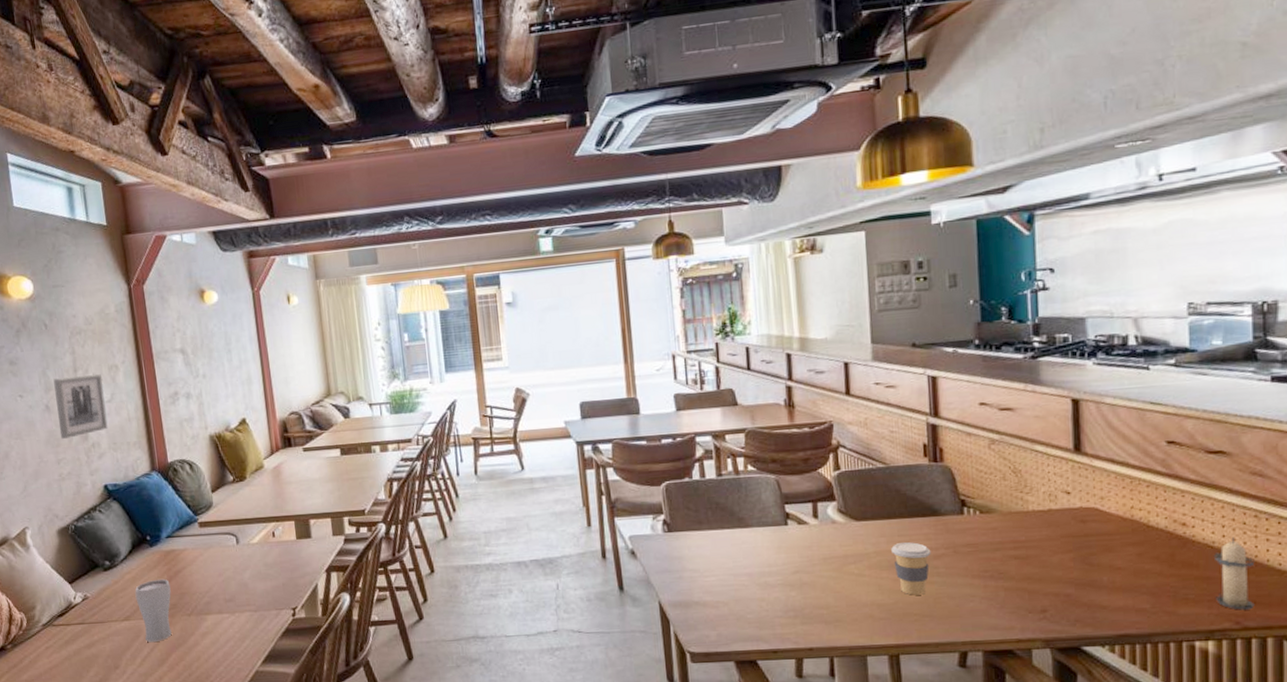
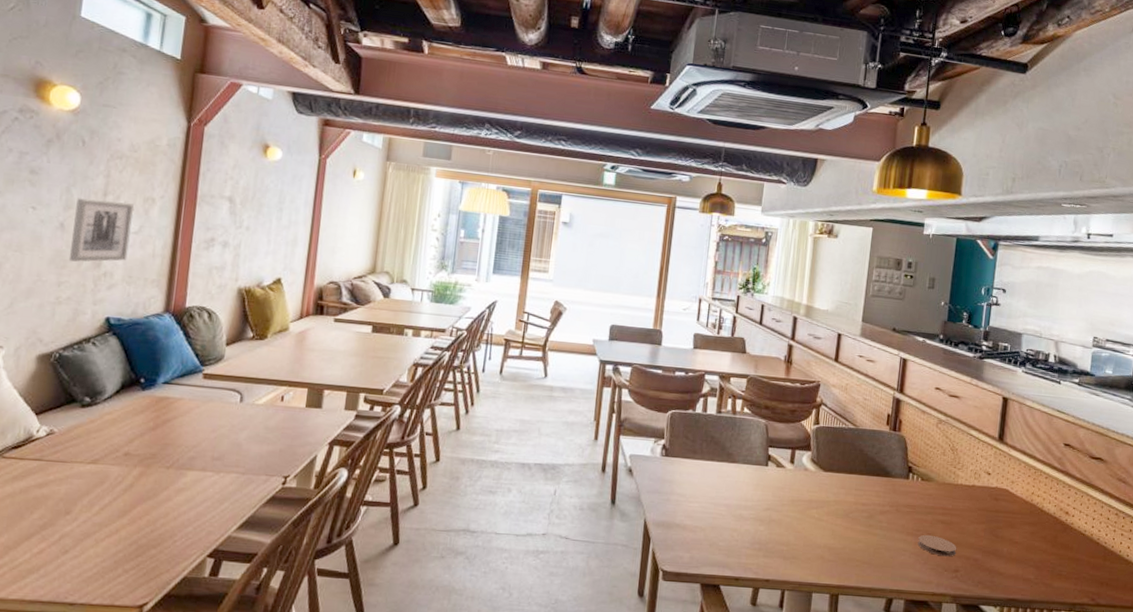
drinking glass: present [135,579,172,642] -> none [110,425,155,491]
coffee cup: present [891,542,931,595] -> none [848,496,879,544]
coaster: none [988,574,1041,597] -> present [918,534,957,557]
candle: present [1213,536,1255,610] -> none [1080,528,1111,590]

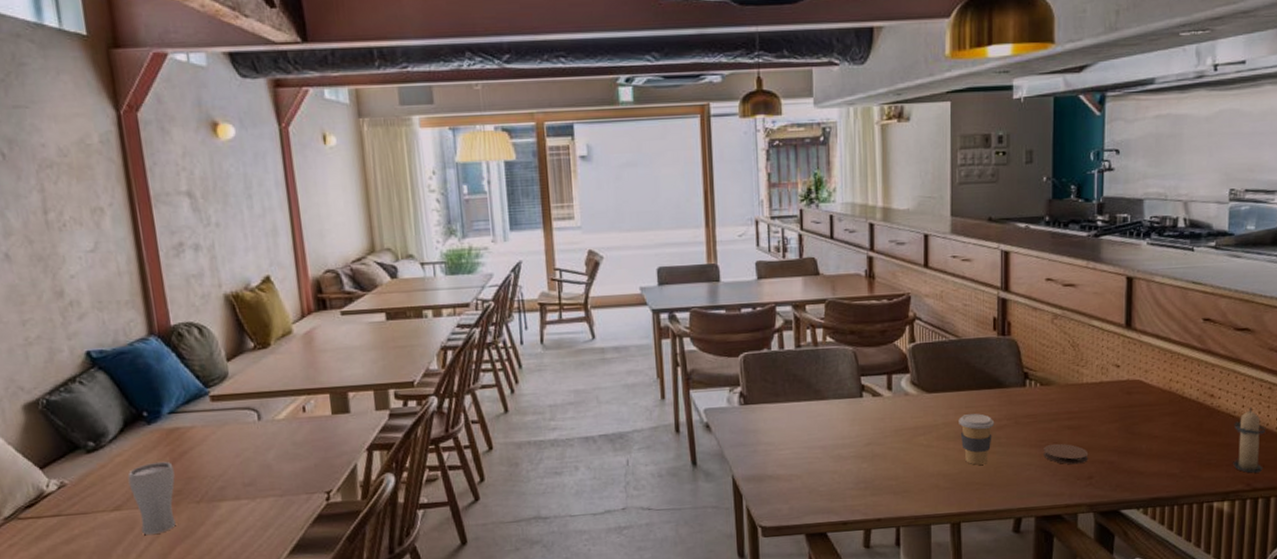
wall art: present [68,198,134,262] -> none [15,218,91,295]
drinking glass: none [110,425,155,491] -> present [127,461,176,534]
coffee cup: none [848,496,879,544] -> present [959,413,995,465]
candle: none [1080,528,1111,590] -> present [1232,406,1266,473]

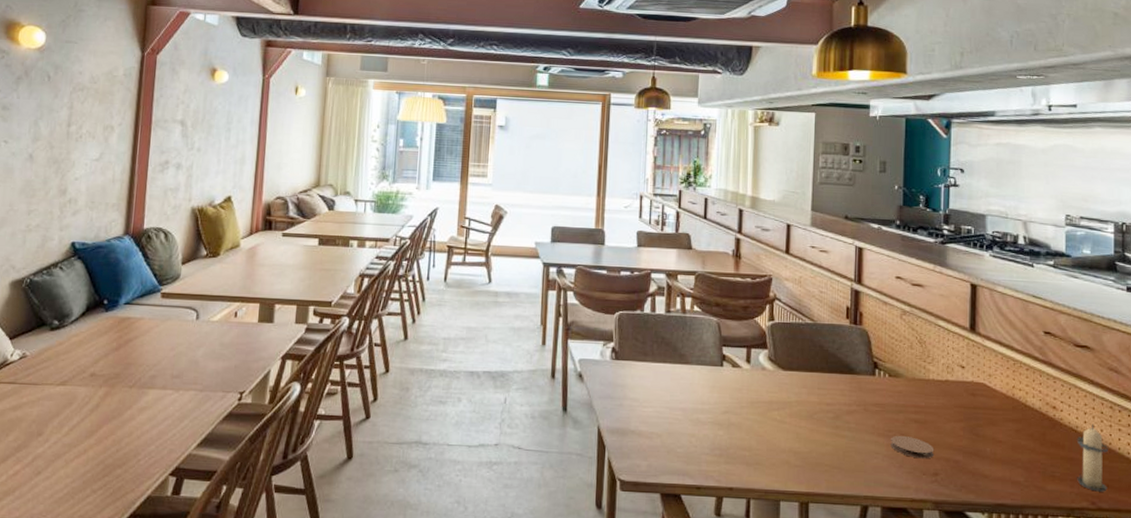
drinking glass: present [127,461,176,534] -> none [77,345,118,411]
coffee cup: present [959,413,995,465] -> none [811,395,845,447]

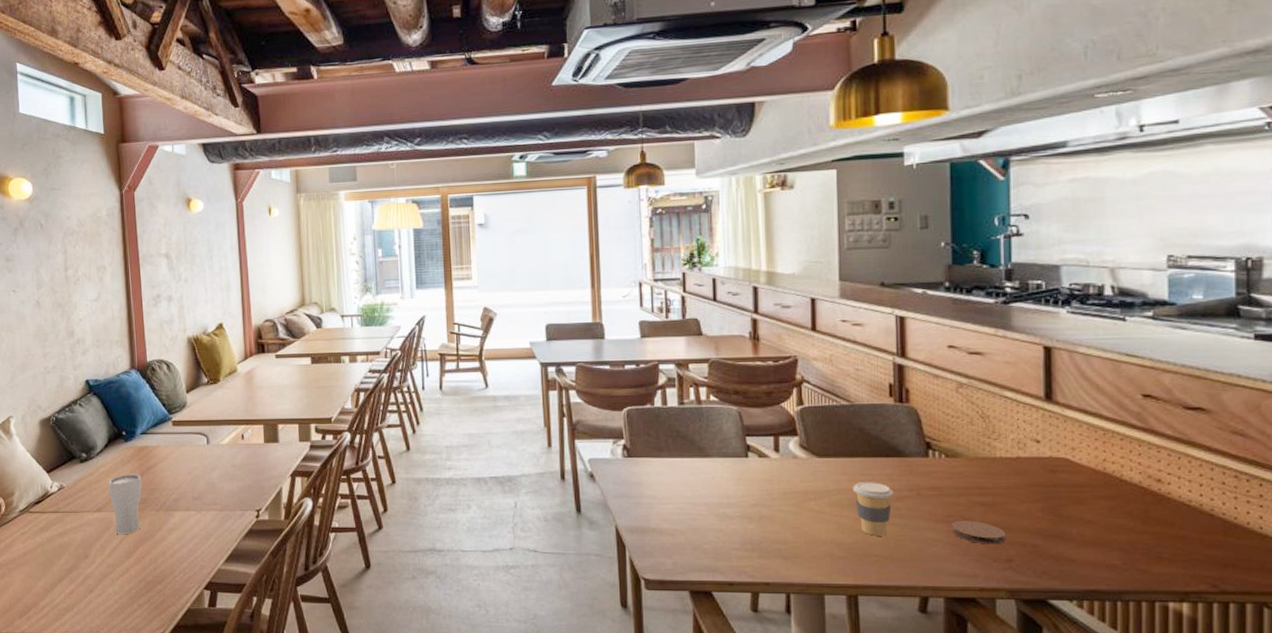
drinking glass: none [77,345,118,411] -> present [108,473,142,534]
coffee cup: none [811,395,845,447] -> present [853,482,894,536]
candle: present [1076,423,1109,492] -> none [1189,496,1234,573]

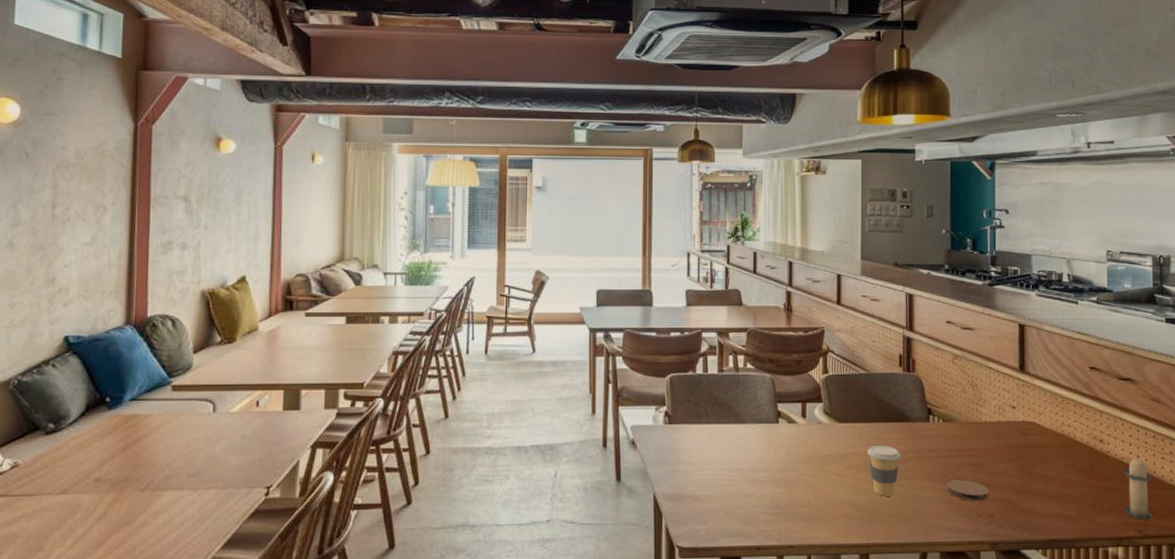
drinking glass: present [108,473,142,534] -> none [79,447,125,520]
candle: none [1189,496,1234,573] -> present [1123,454,1153,520]

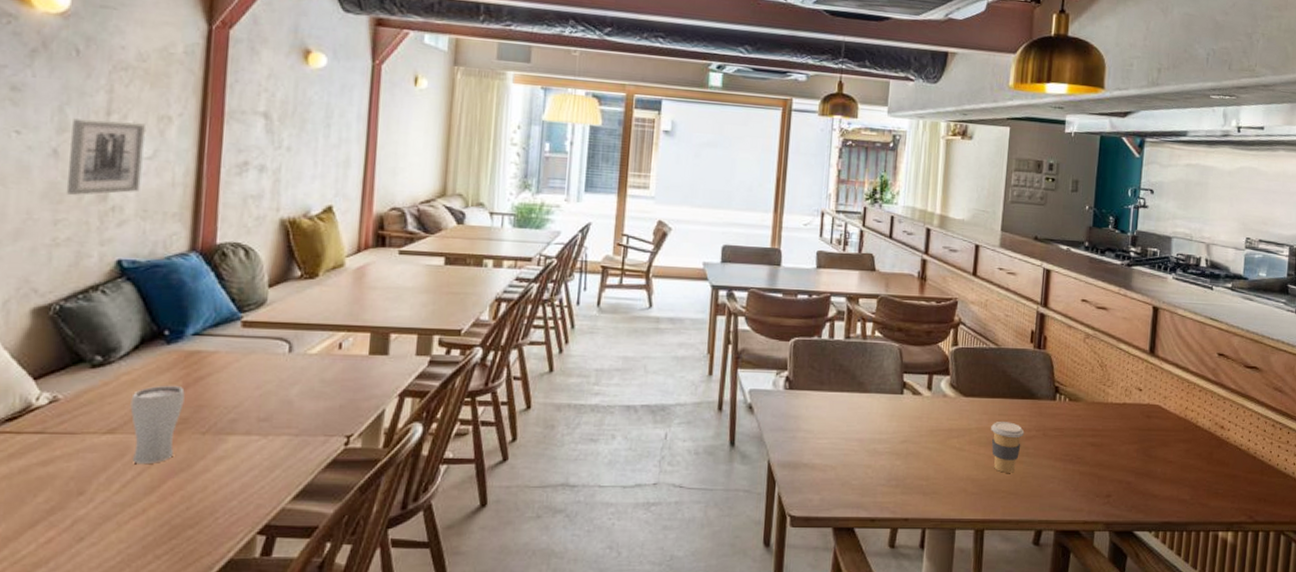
wall art: none [20,212,84,280] -> present [66,118,145,195]
drinking glass: none [79,447,125,520] -> present [130,385,185,463]
coaster: present [947,479,989,501] -> none [1067,459,1109,482]
candle: present [1123,454,1153,520] -> none [1237,441,1269,506]

